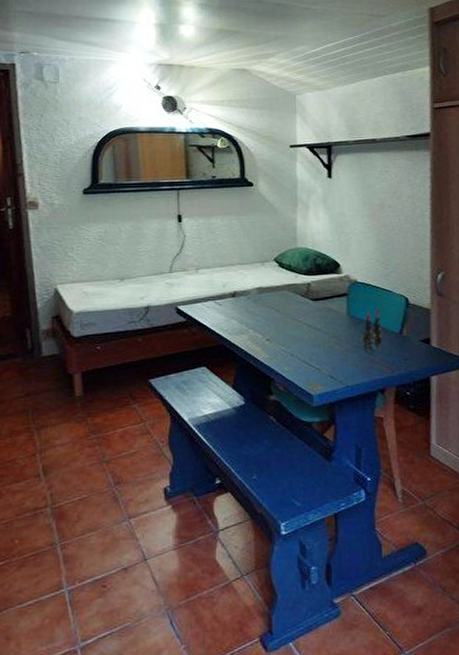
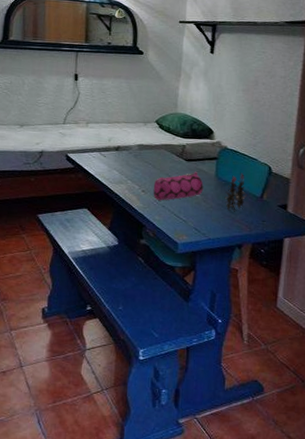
pencil case: none [278,312,335,349] -> present [153,172,204,201]

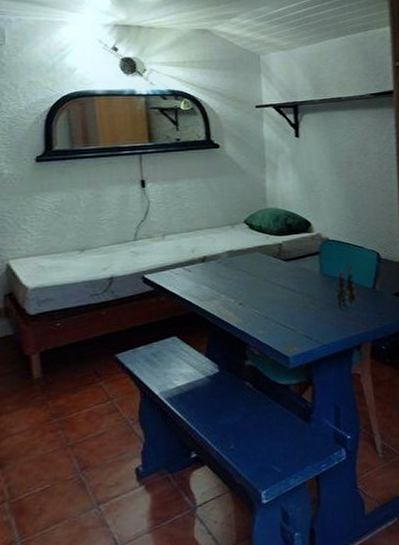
pencil case: present [153,172,204,201] -> none [251,272,309,312]

